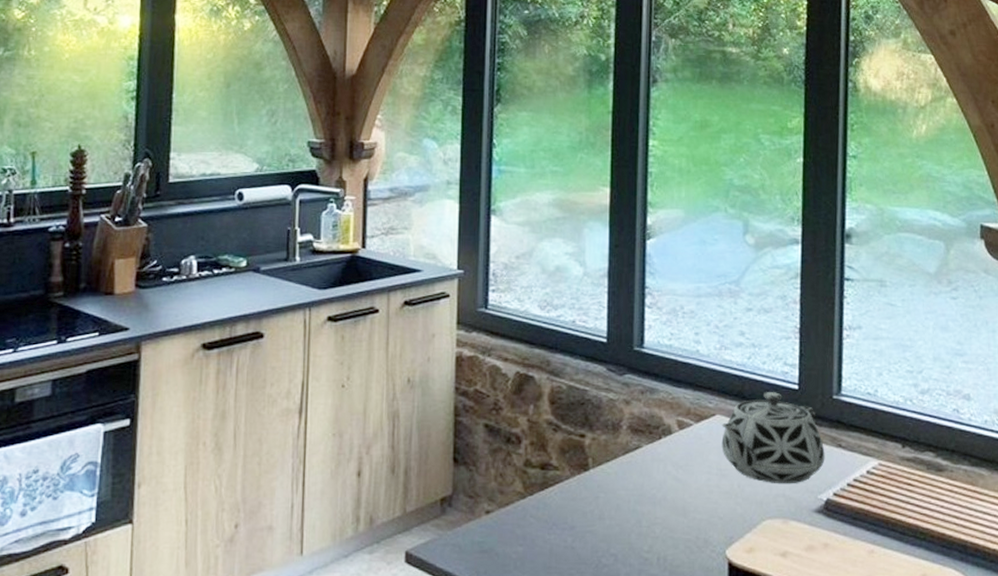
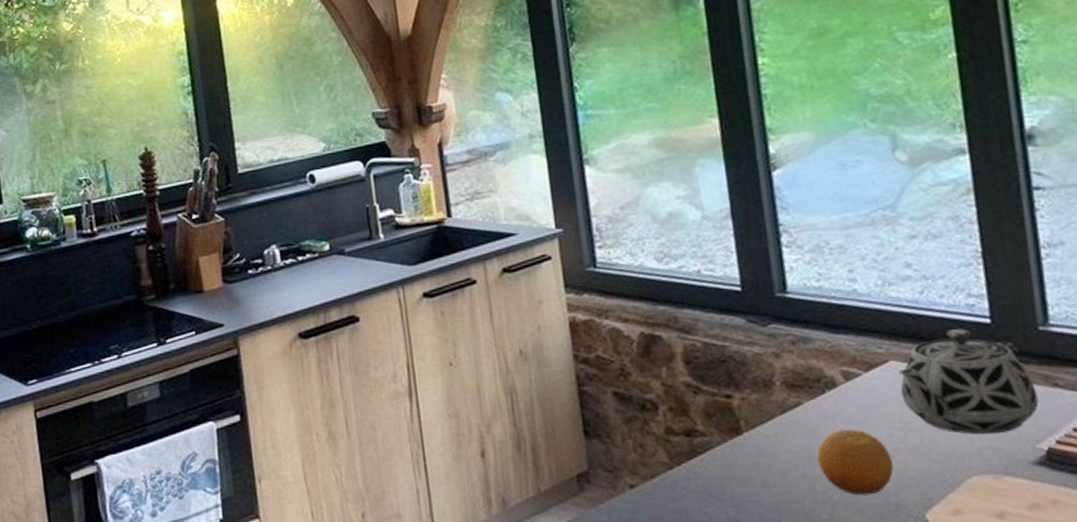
fruit: none [647,472,706,531] -> present [817,429,894,496]

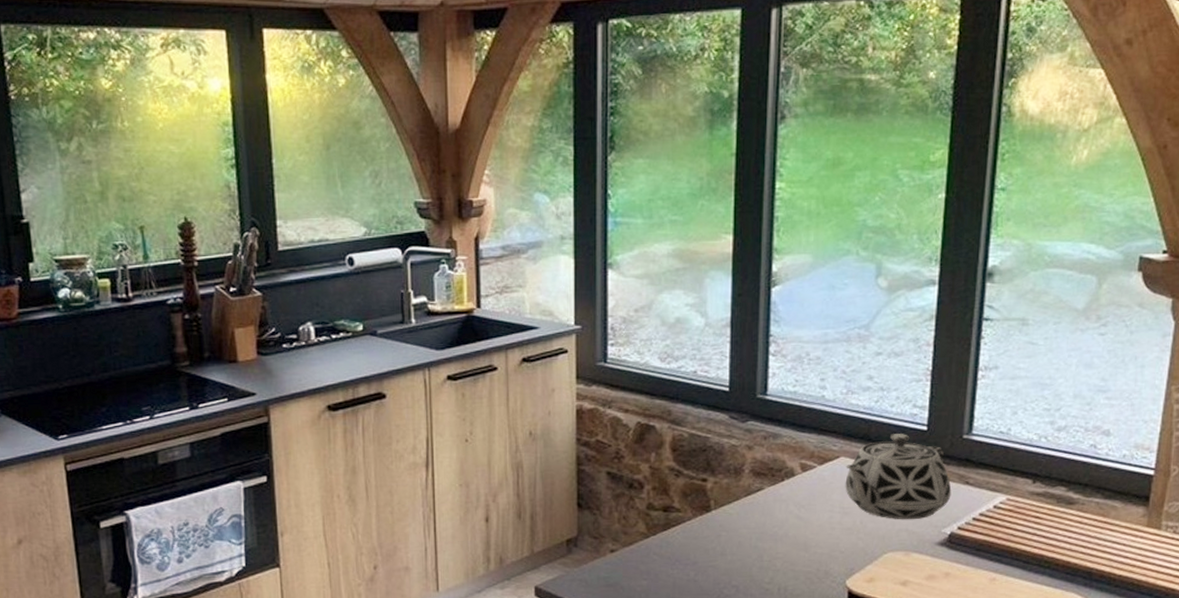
fruit: present [817,429,894,496] -> none [769,511,828,565]

